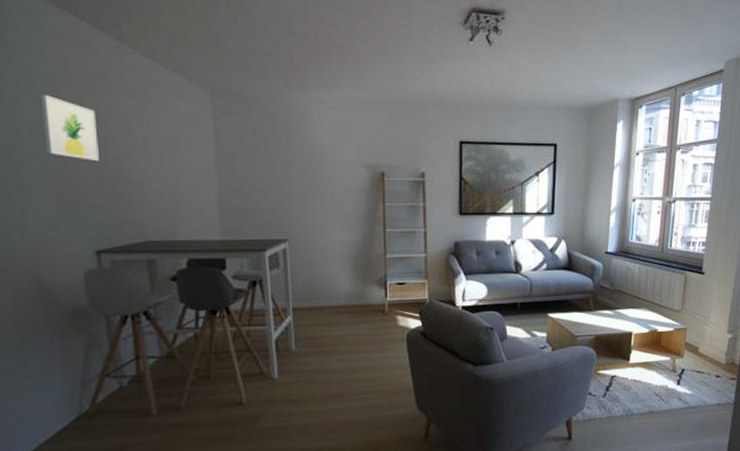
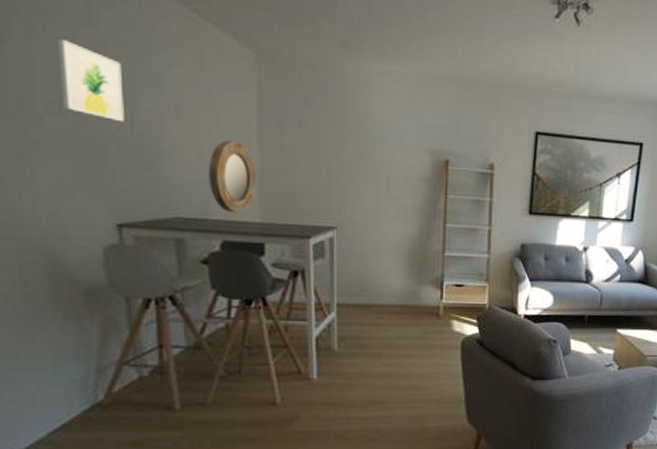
home mirror: none [174,170,216,234] -> present [209,140,257,213]

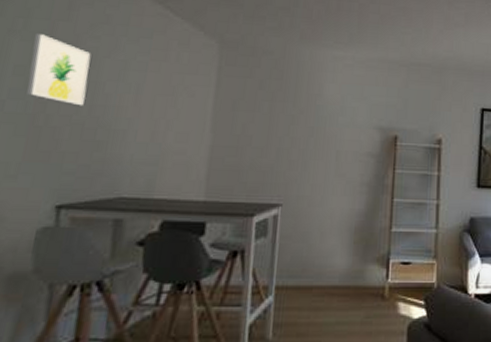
home mirror: present [209,140,257,213] -> none [157,121,206,192]

